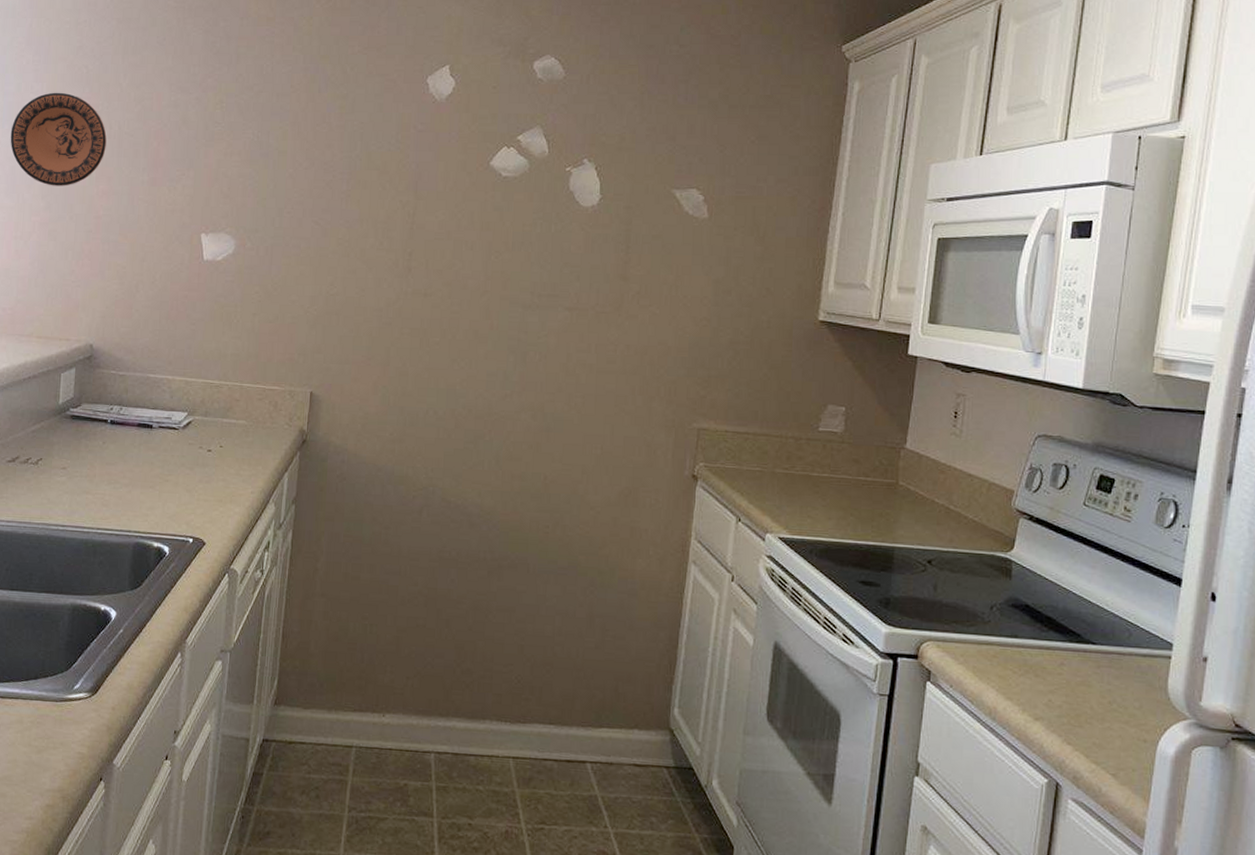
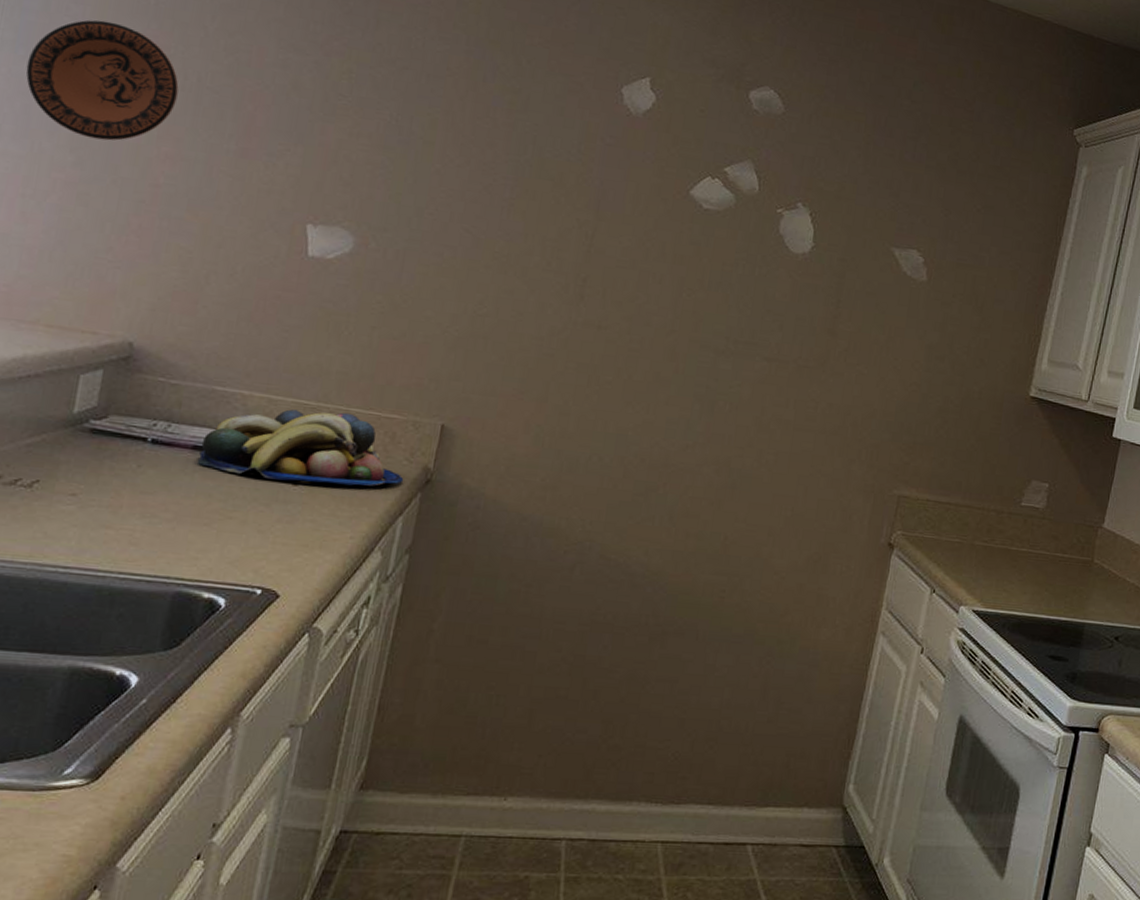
fruit bowl: none [141,388,286,449] -> present [196,409,404,486]

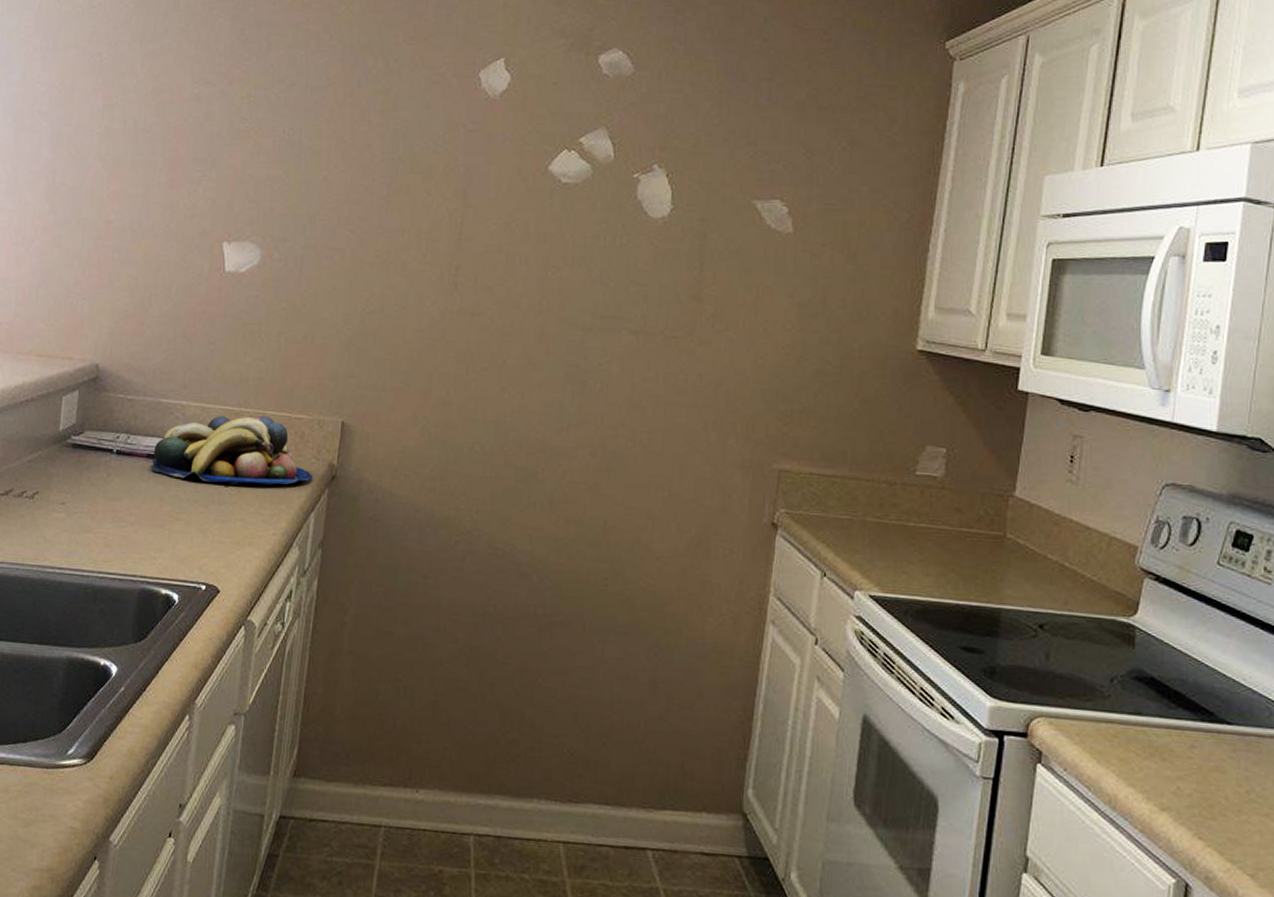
decorative plate: present [25,20,179,141] -> none [13,82,121,187]

